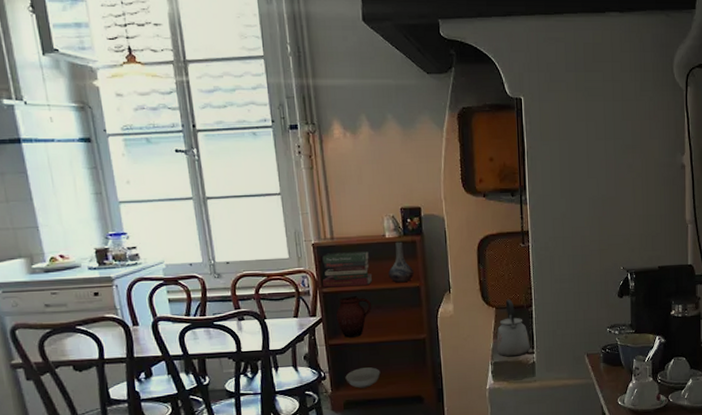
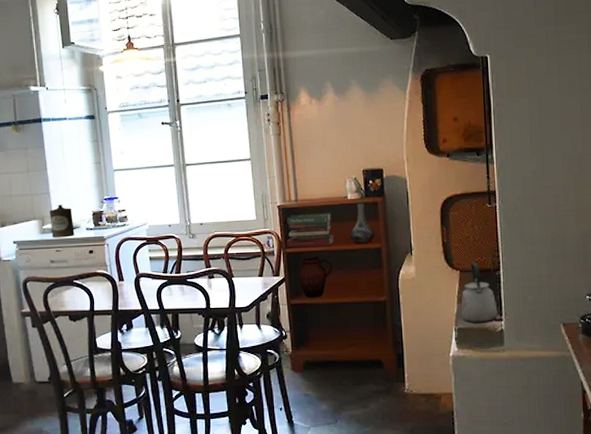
canister: none [39,241,74,279] -> present [49,205,75,238]
bowl: present [345,367,381,388] -> none [305,328,340,349]

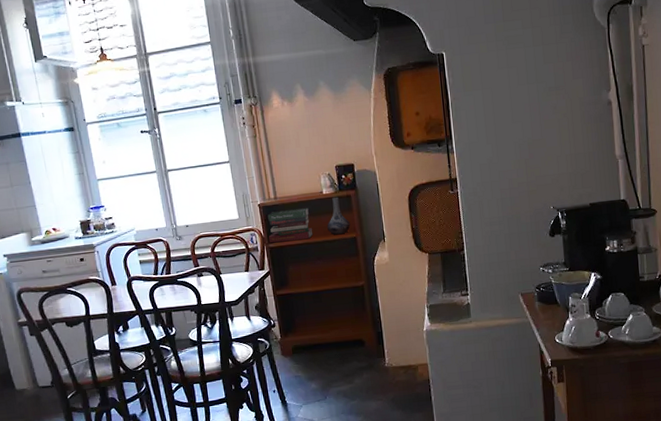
canister: present [49,205,75,238] -> none [37,216,64,249]
jug: present [298,258,332,298] -> none [282,250,313,288]
kettle: present [461,262,498,323] -> none [431,244,464,300]

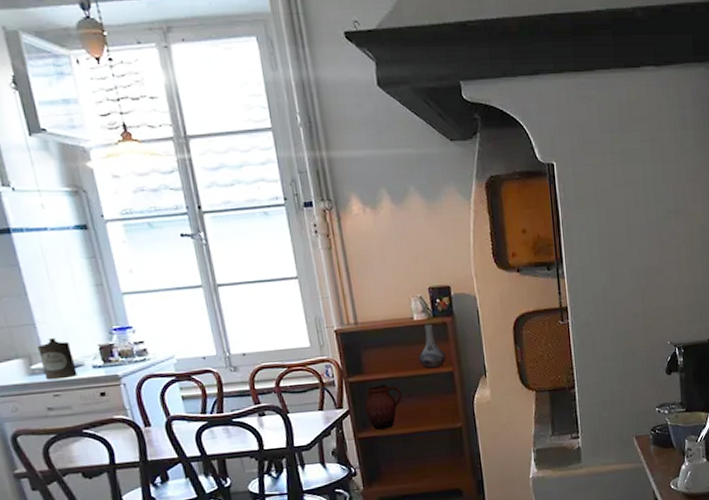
canister: none [37,216,64,249] -> present [37,338,77,380]
books: present [267,208,313,244] -> none [346,336,402,377]
jug: none [282,250,313,288] -> present [364,386,402,430]

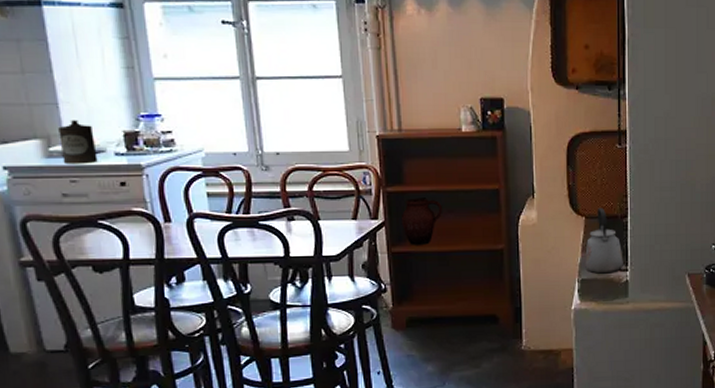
decorative vase: present [418,324,447,368] -> none [464,137,493,183]
kettle: none [538,381,575,443] -> present [585,207,623,274]

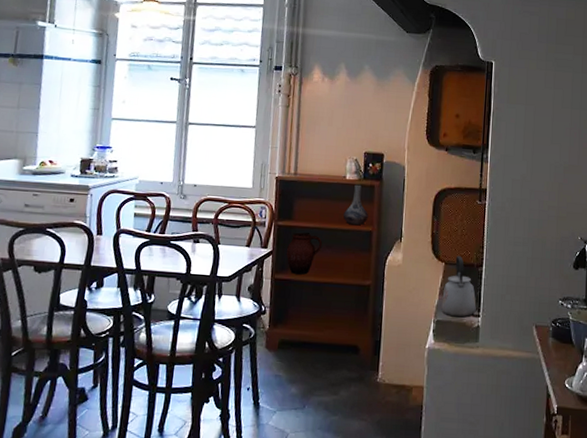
canister: present [58,120,98,165] -> none [31,146,59,182]
decorative vase: none [464,137,493,183] -> present [343,184,369,225]

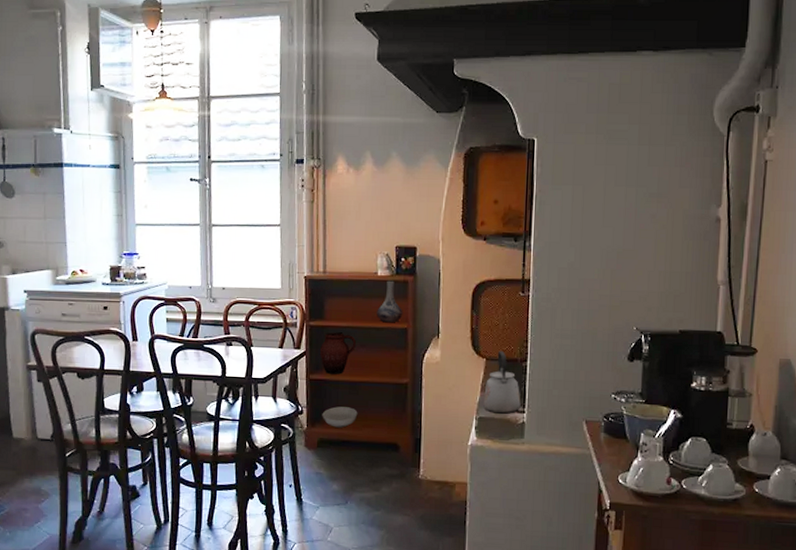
bowl: none [284,307,321,329] -> present [322,406,358,428]

